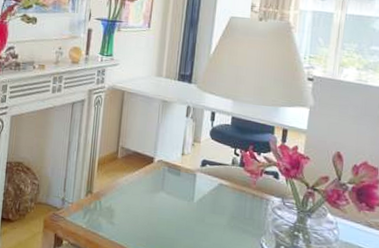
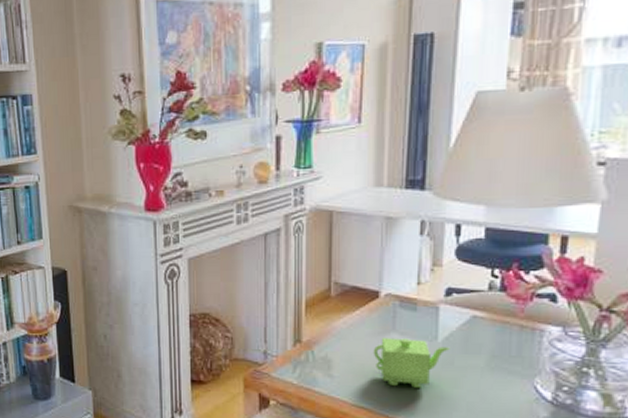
teapot: none [145,195,202,239] -> present [373,338,450,388]

